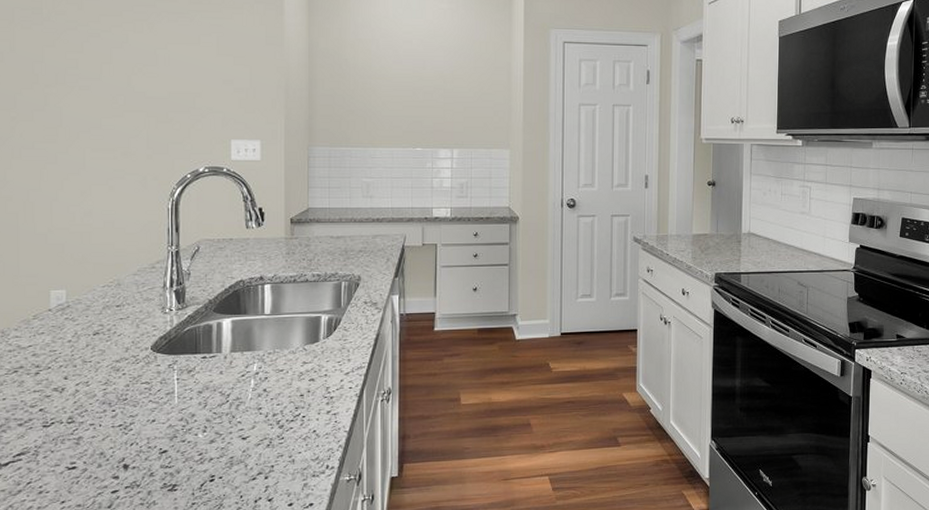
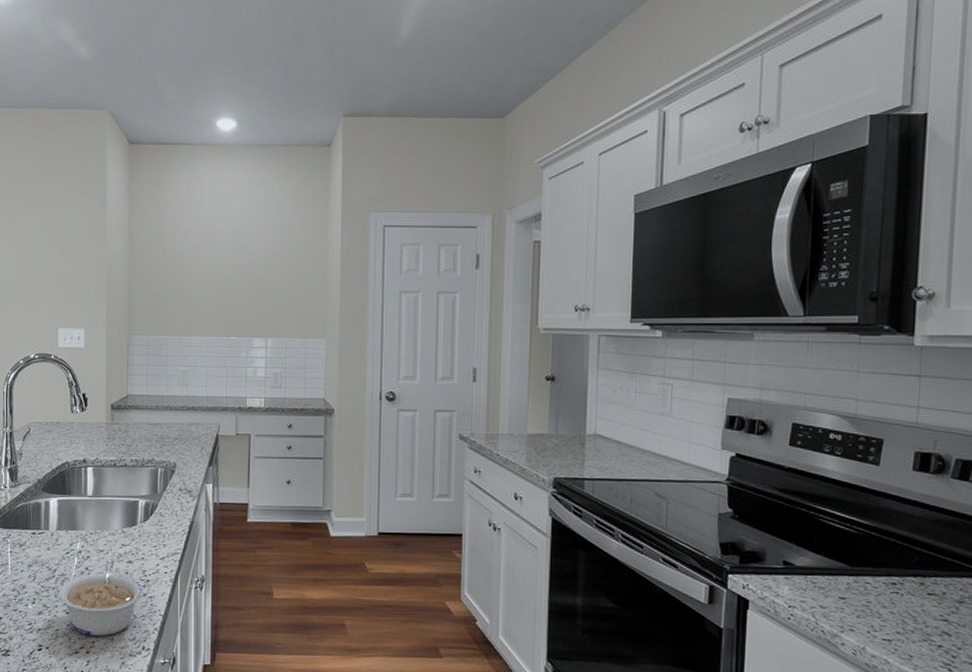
legume: none [233,379,326,460] -> present [59,560,143,636]

